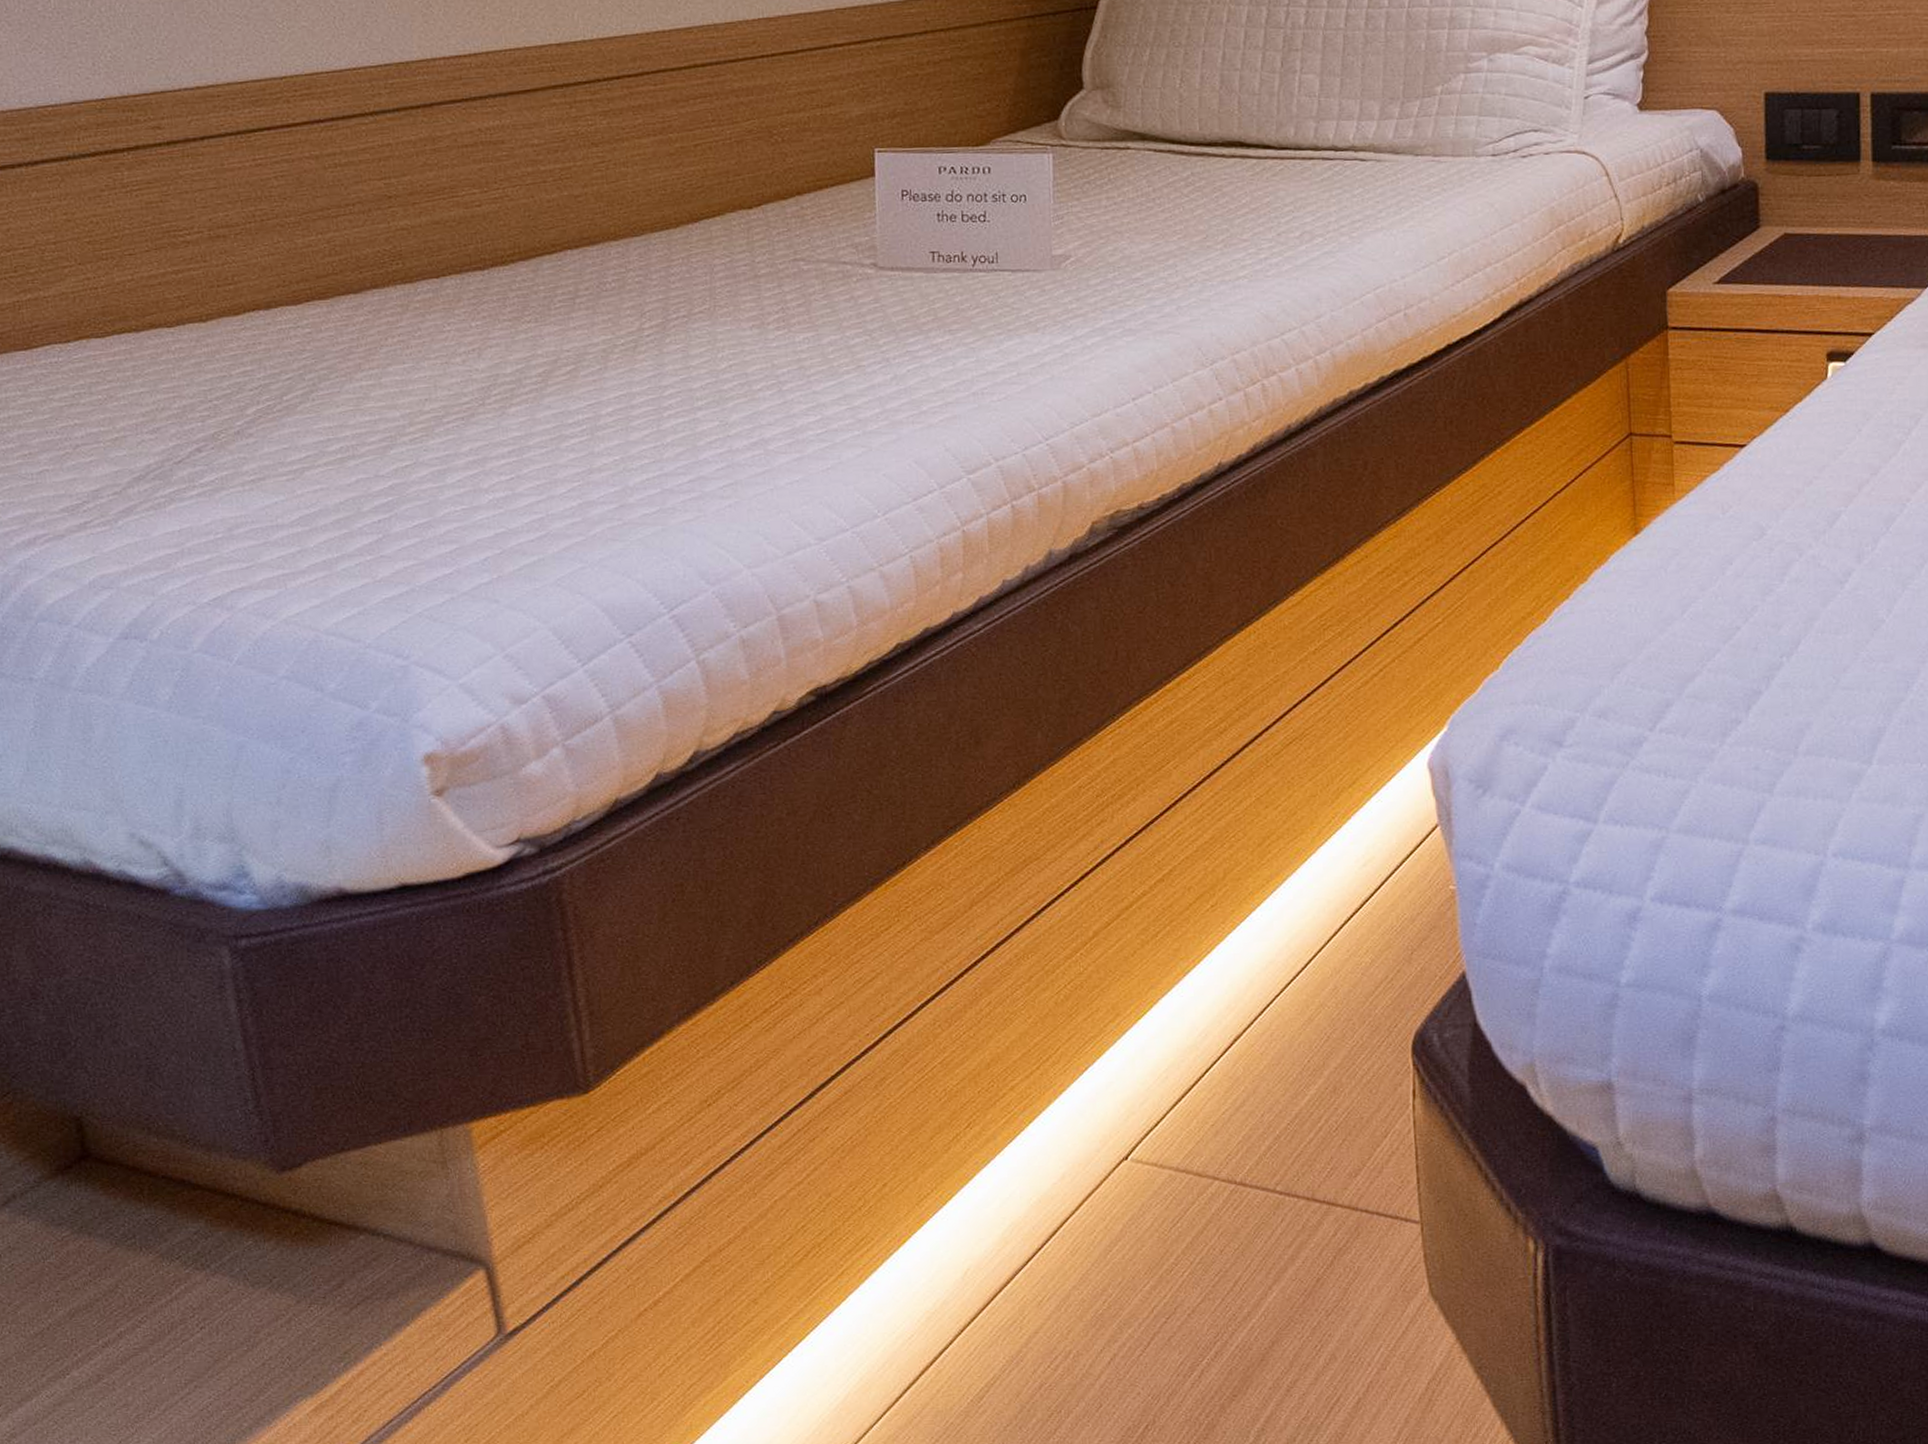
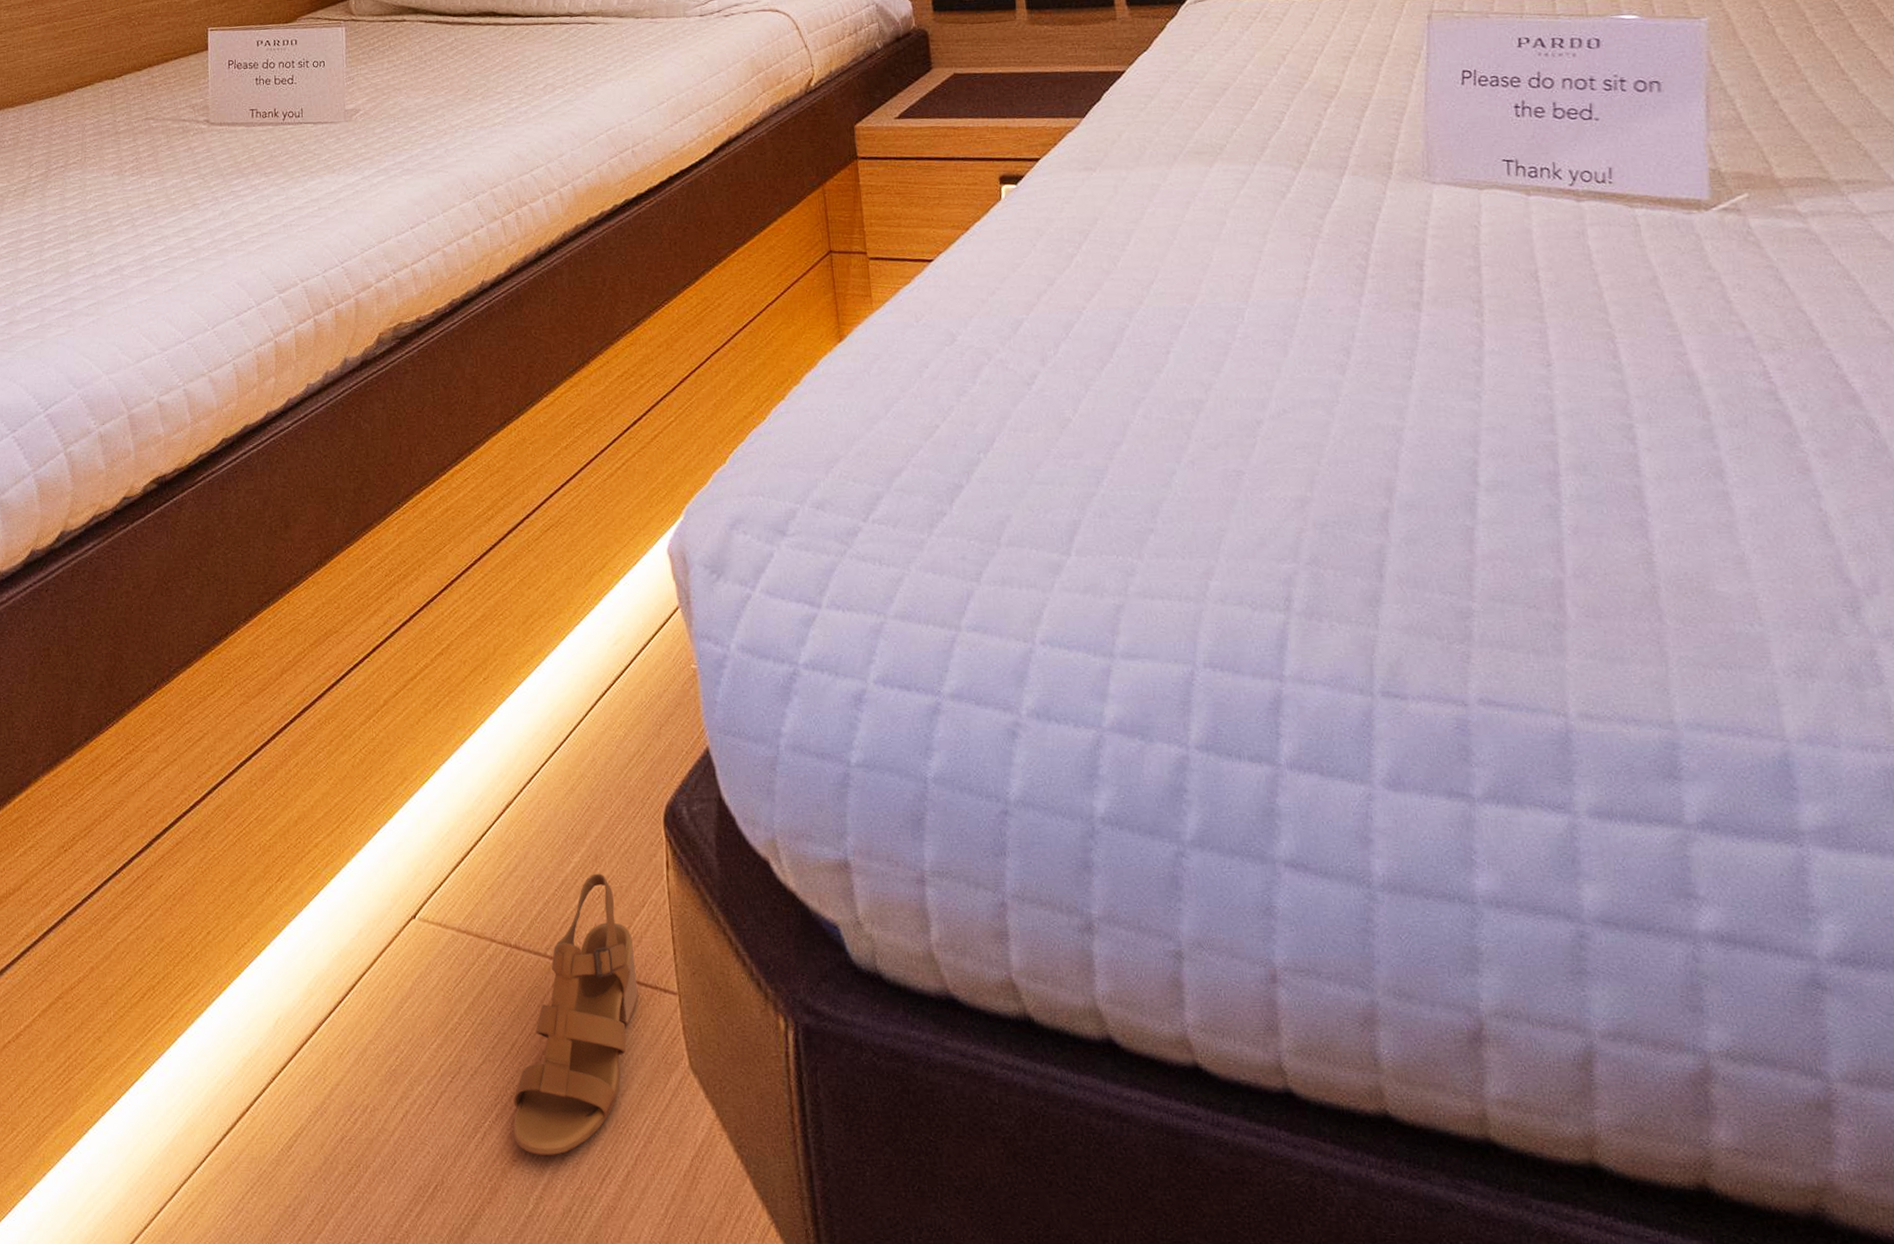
sandal: none [1234,1105,1377,1389] -> present [513,873,639,1155]

